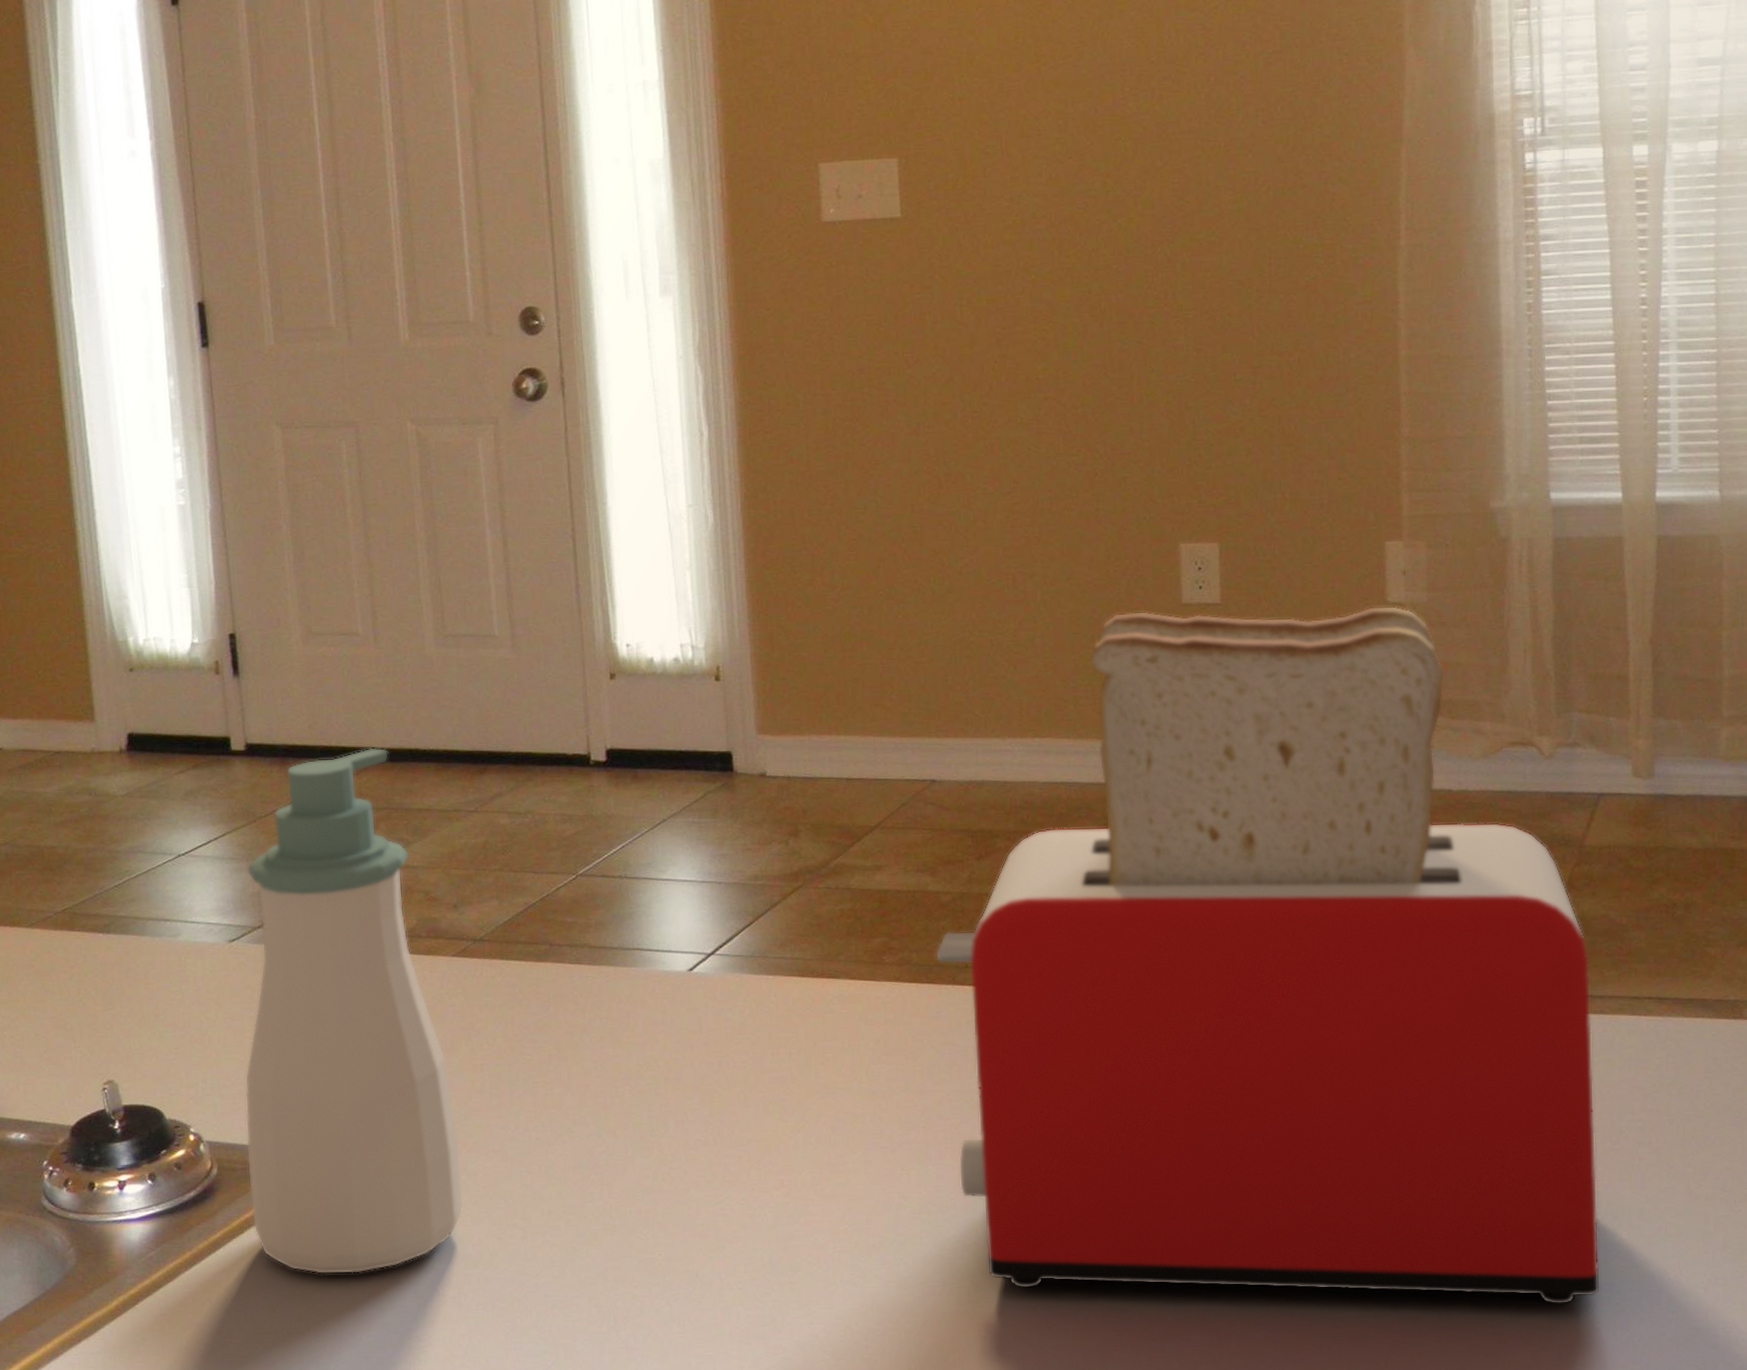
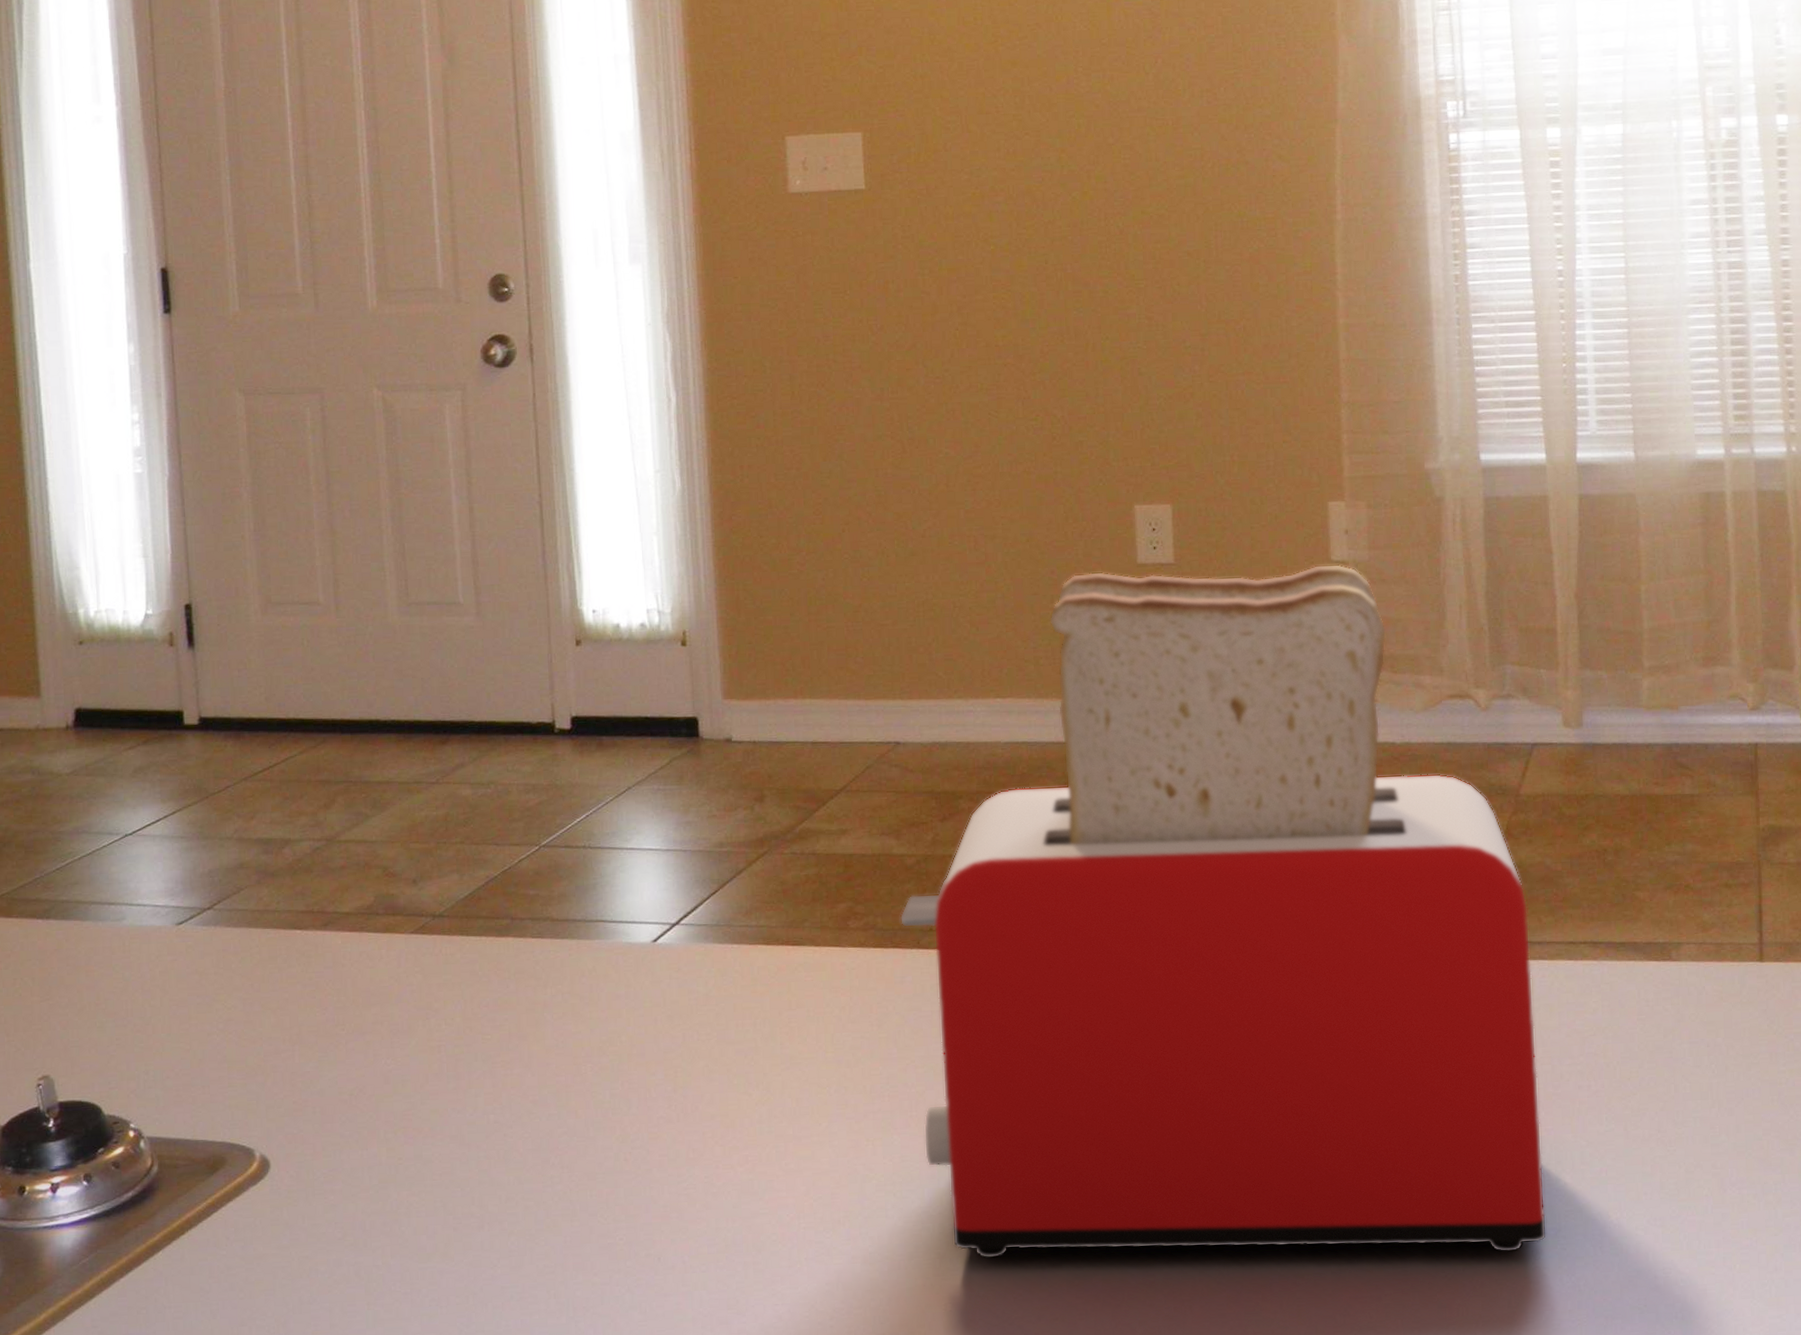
soap bottle: present [245,747,464,1275] -> none [189,719,419,1276]

